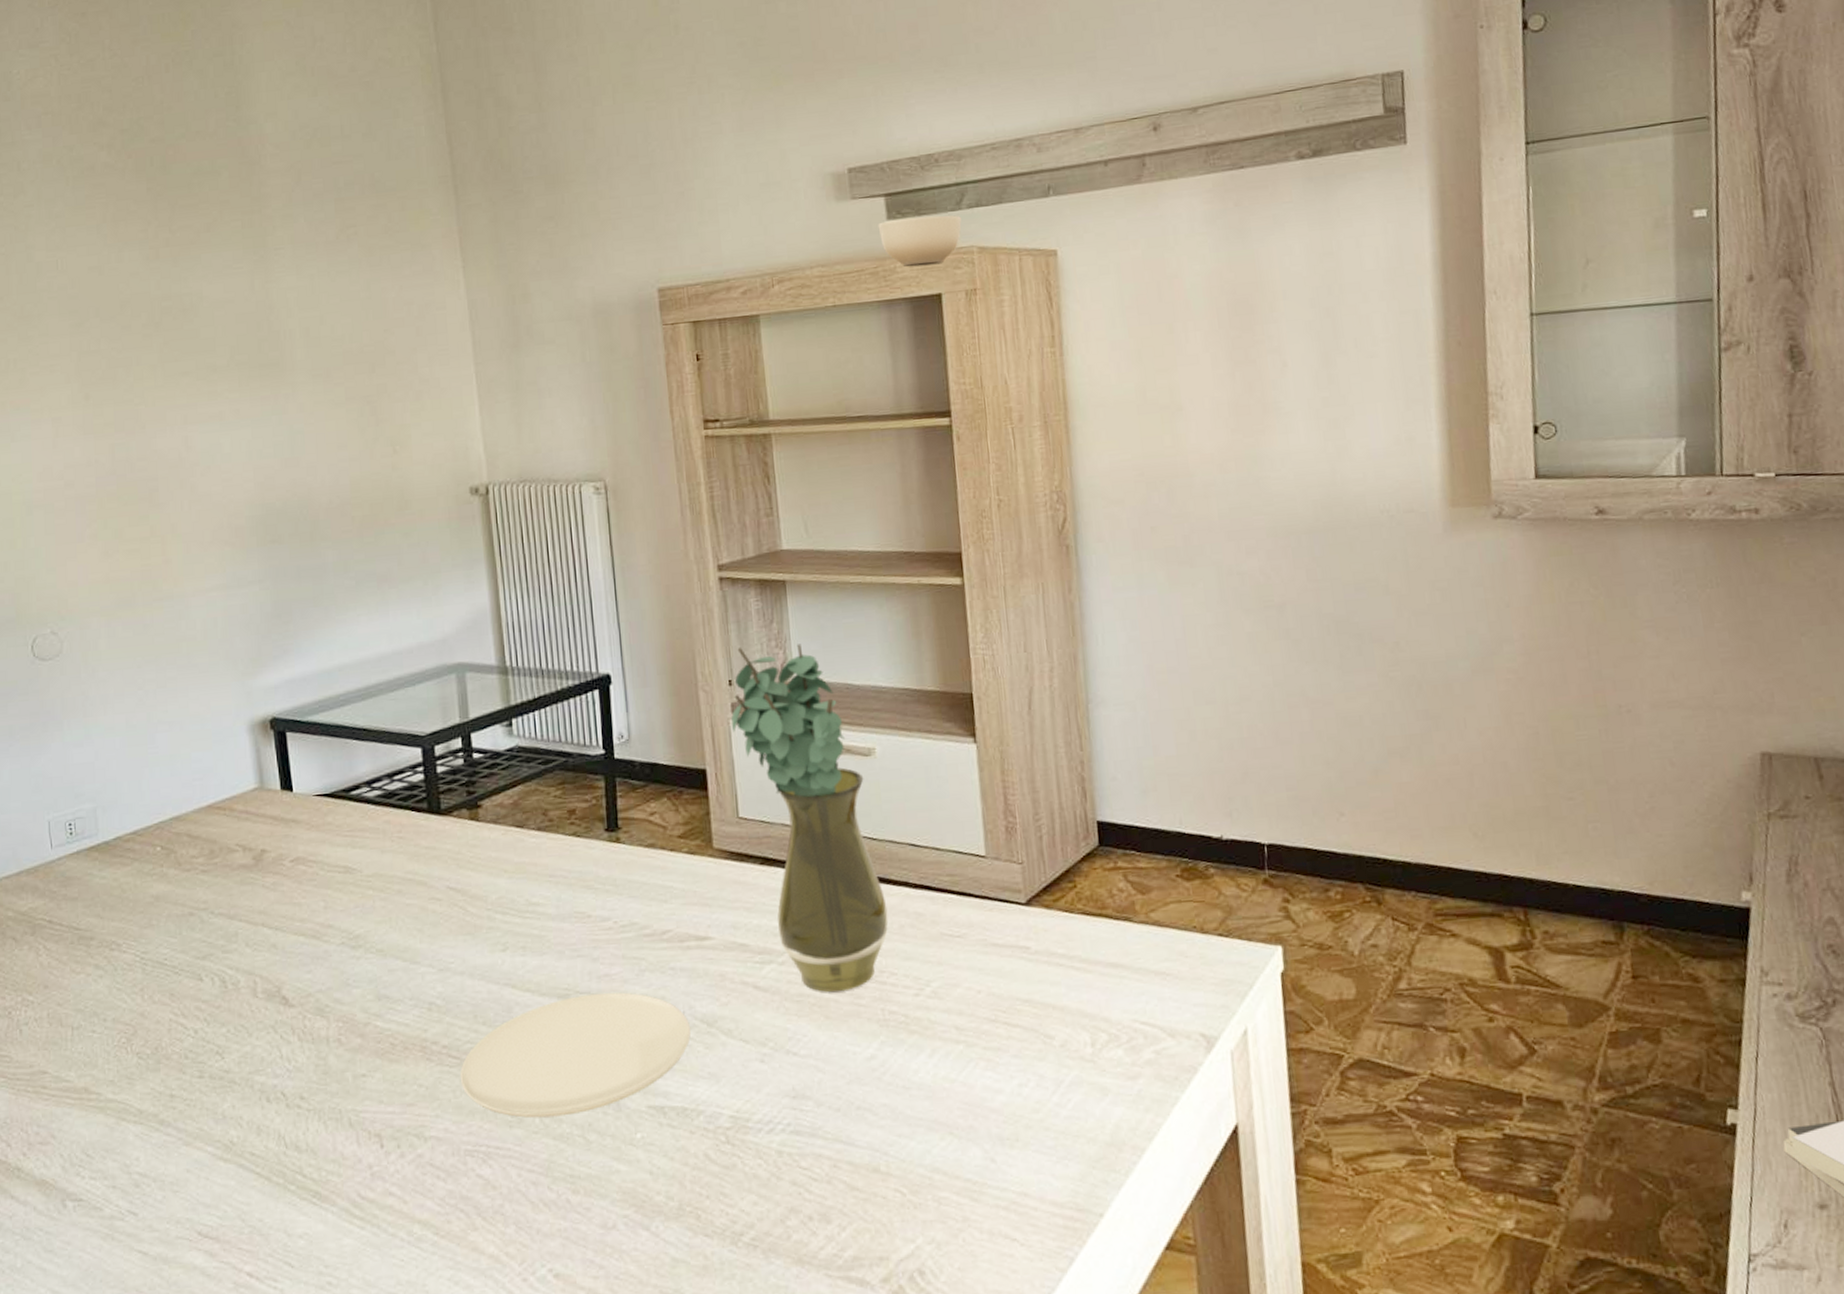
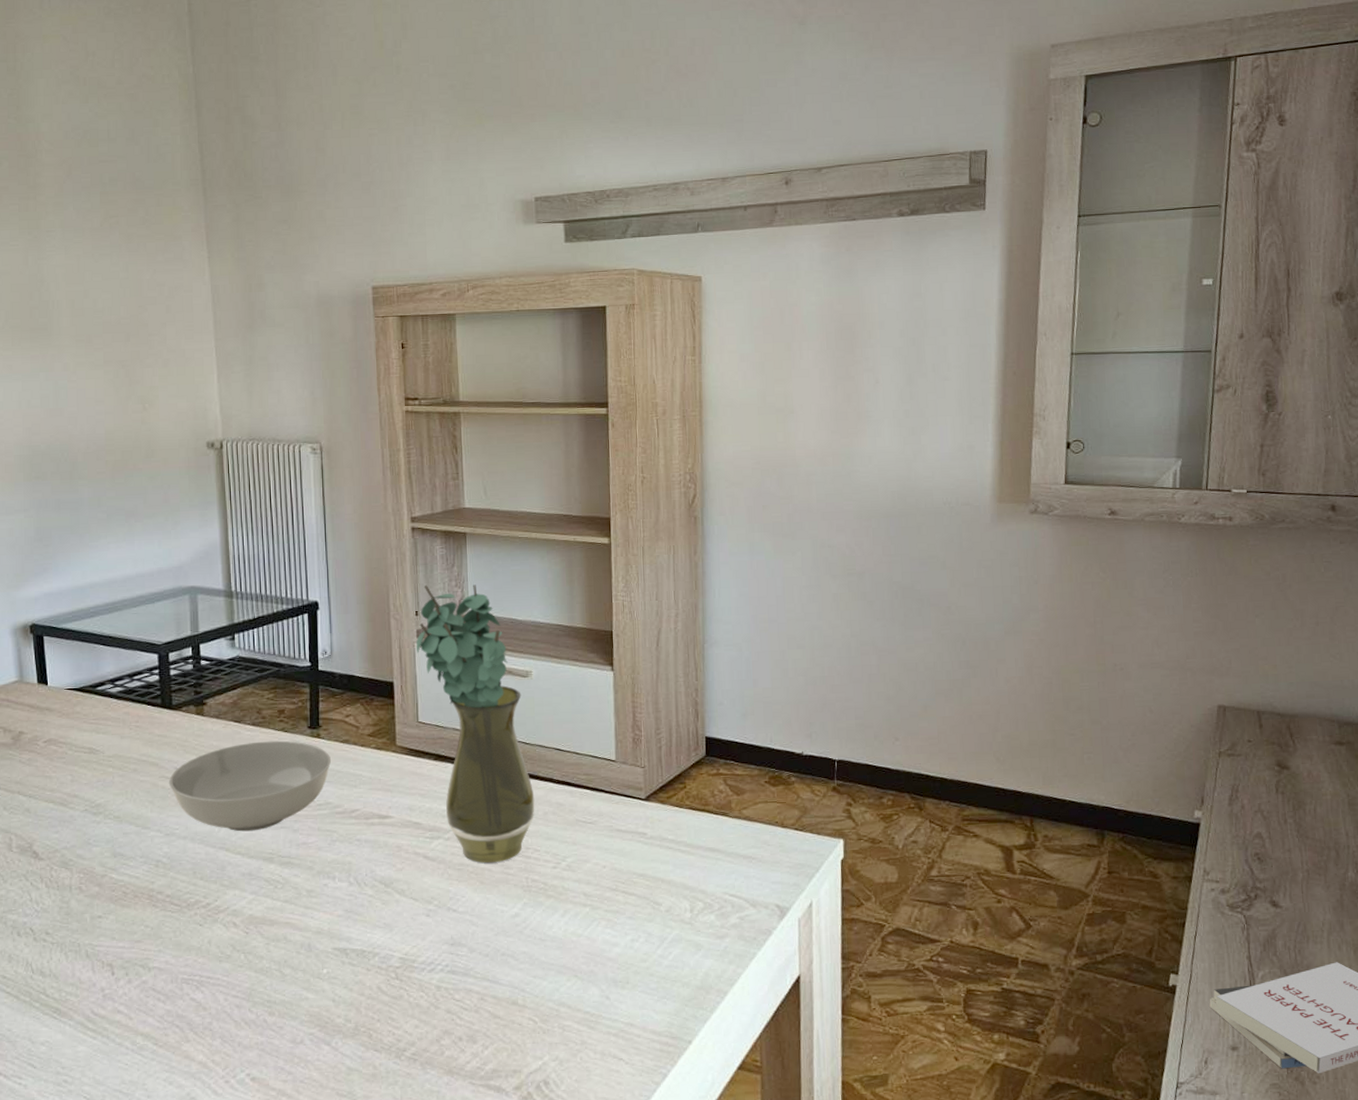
bowl: none [440,847,634,963] -> present [169,740,331,832]
plate: present [459,992,691,1119] -> none [180,857,371,955]
bowl: present [878,215,962,267] -> none [557,241,626,283]

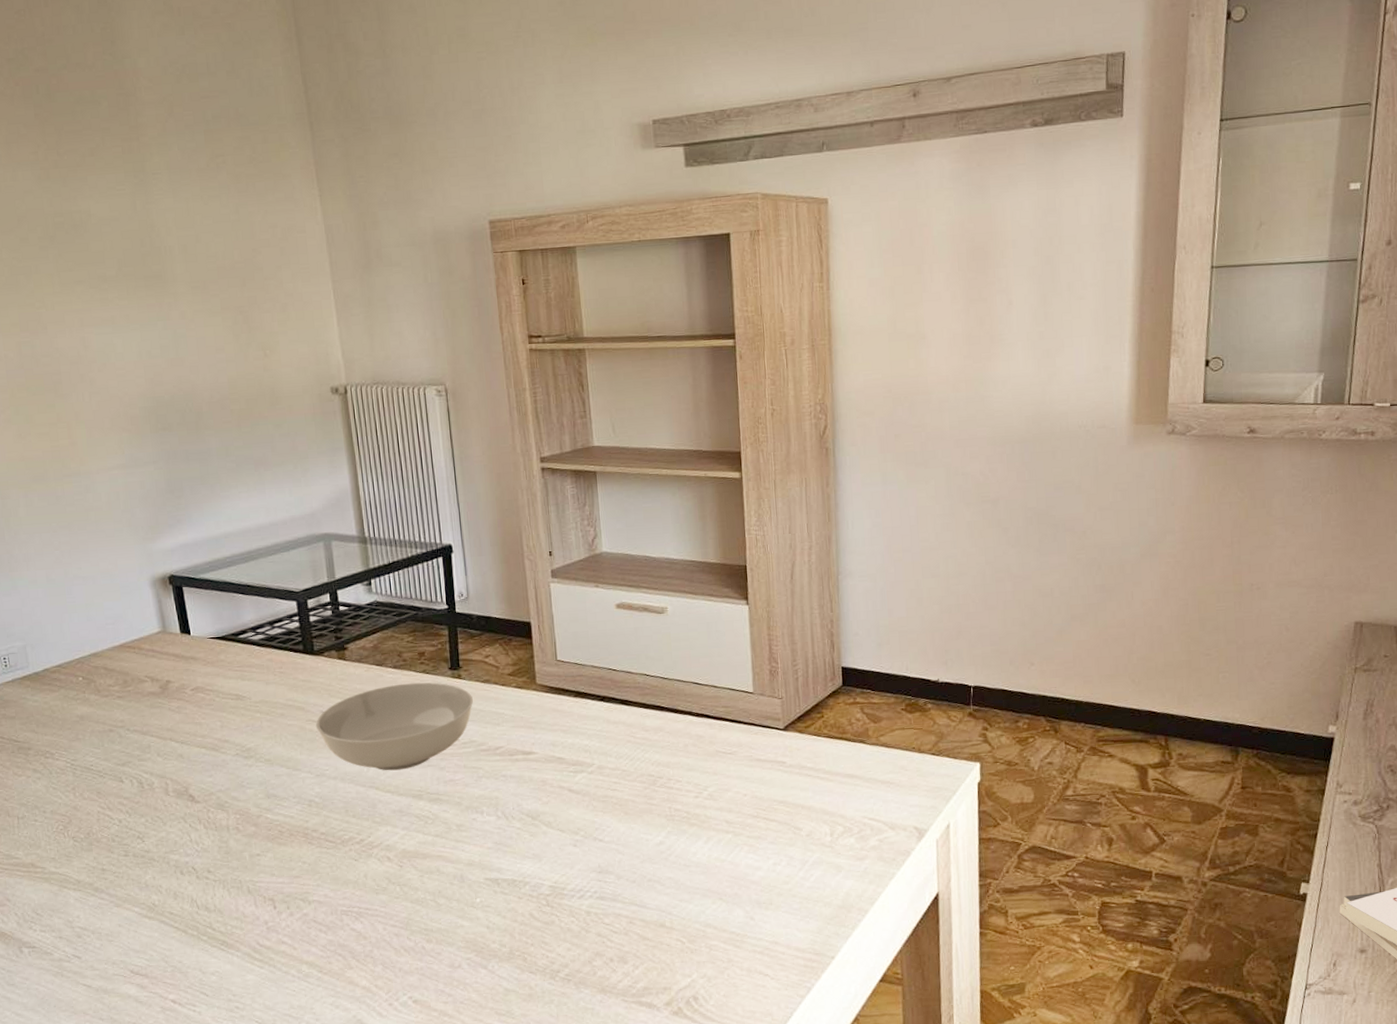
vase: present [415,584,535,863] -> none [551,523,676,795]

